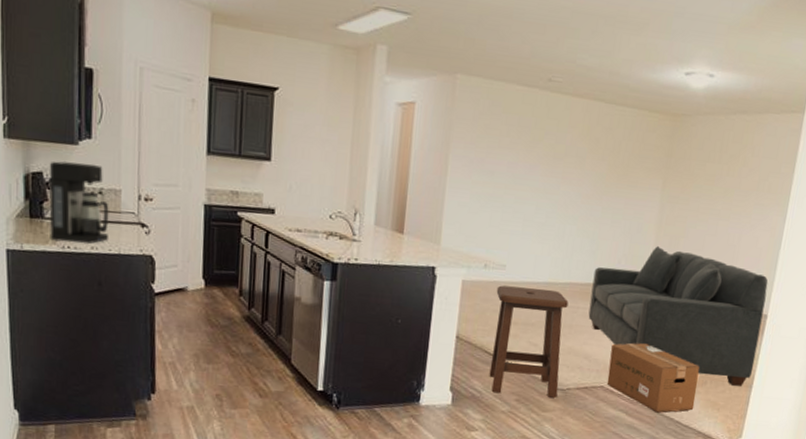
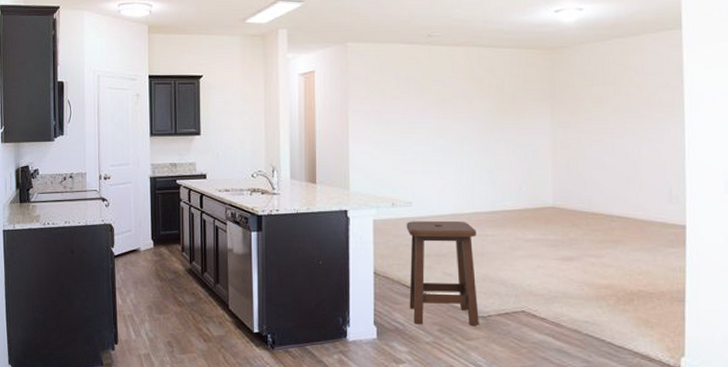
coffee maker: present [49,161,109,244] -> none [33,155,78,220]
sofa: present [588,245,768,386] -> none [497,168,682,301]
box: present [606,343,699,413] -> none [527,265,625,335]

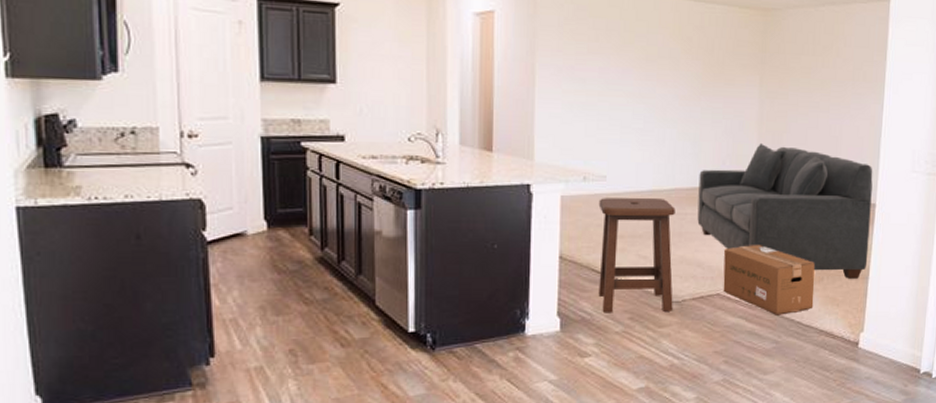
sofa: none [497,168,682,301] -> present [697,142,873,279]
box: none [527,265,625,335] -> present [723,245,815,315]

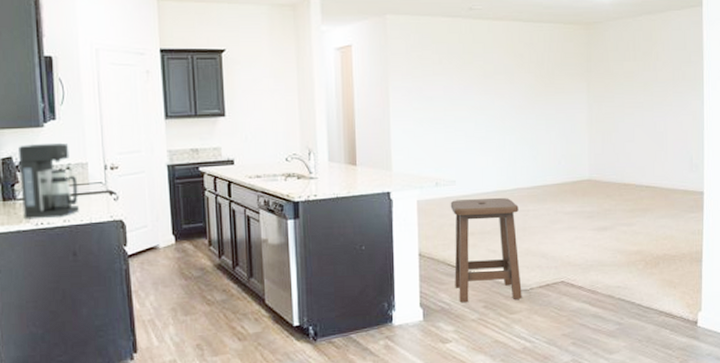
coffee maker: none [66,100,147,192] -> present [17,142,80,220]
sofa: present [697,142,873,279] -> none [538,142,700,262]
box: present [723,245,815,315] -> none [565,235,652,299]

